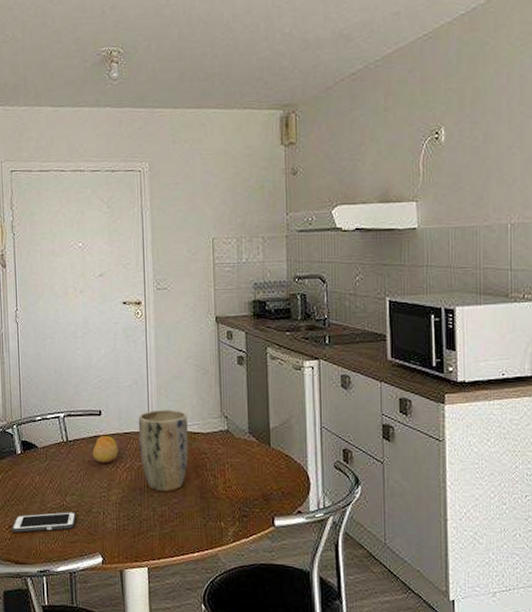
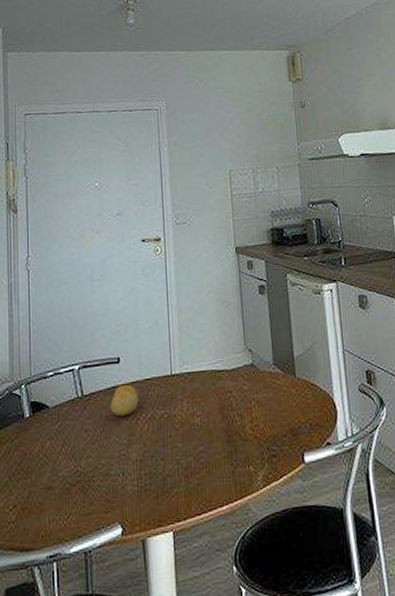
cell phone: present [12,512,76,532] -> none [17,478,92,513]
plant pot: present [138,409,189,492] -> none [159,348,214,441]

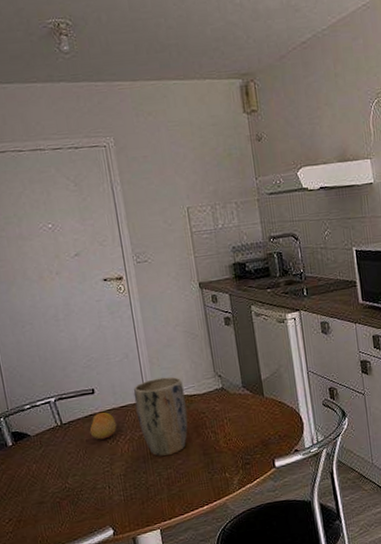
plant pot: none [159,348,214,441] -> present [133,376,188,457]

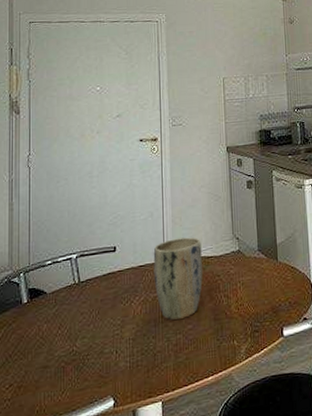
fruit: present [89,411,117,440] -> none [105,270,133,300]

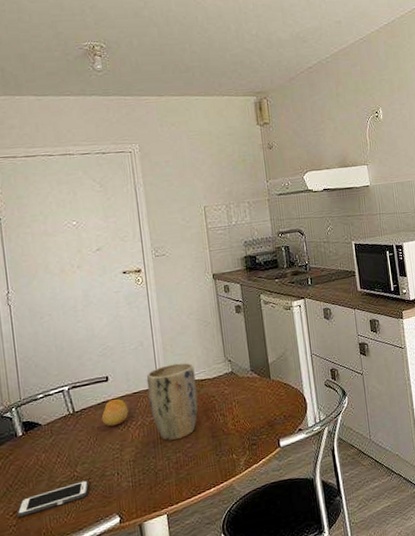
cell phone: none [13,356,86,391] -> present [17,480,89,517]
fruit: none [105,270,133,300] -> present [101,398,129,427]

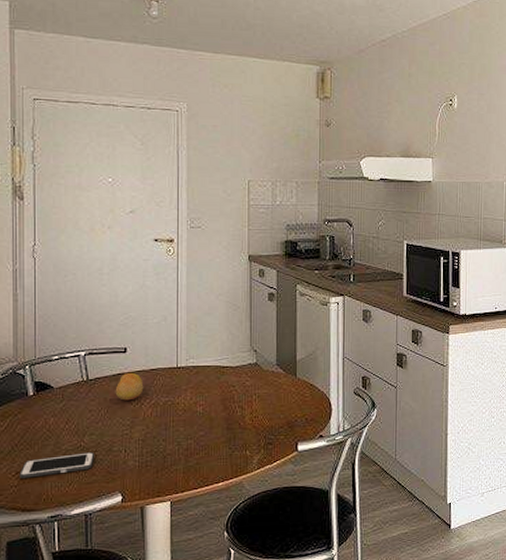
plant pot: present [146,362,198,441] -> none [166,345,217,426]

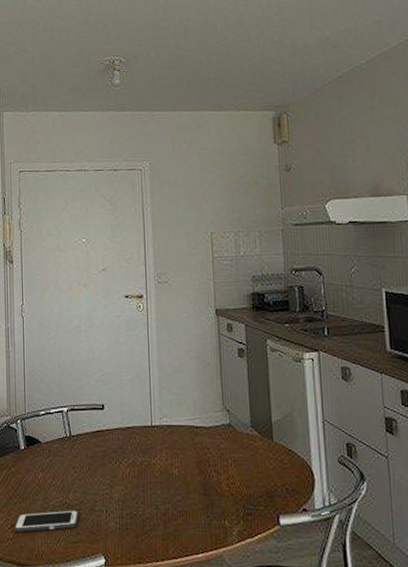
fruit: present [115,372,144,401] -> none [95,429,121,459]

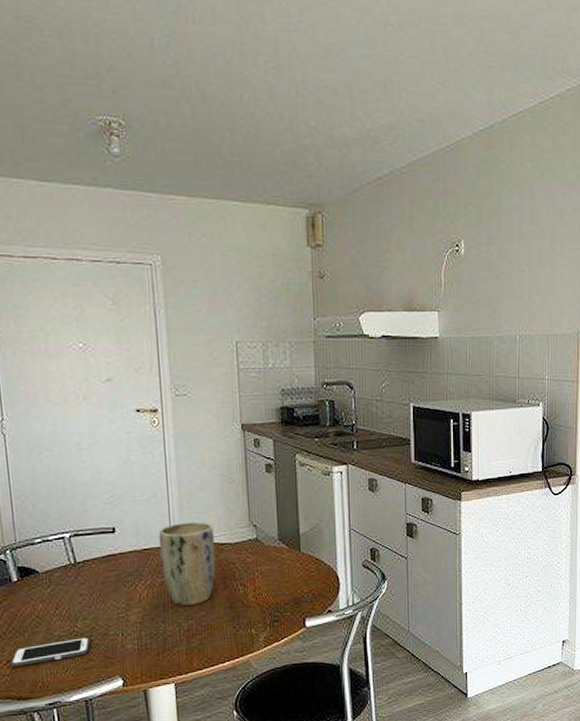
plant pot: none [140,403,191,489] -> present [158,522,216,607]

